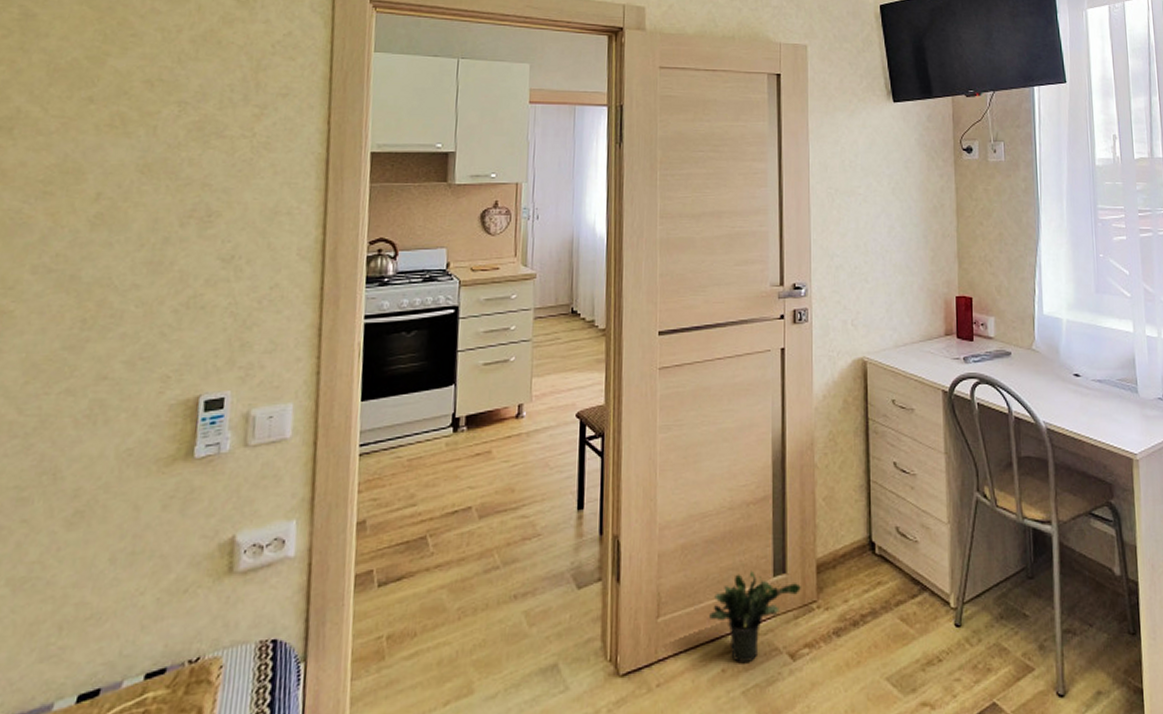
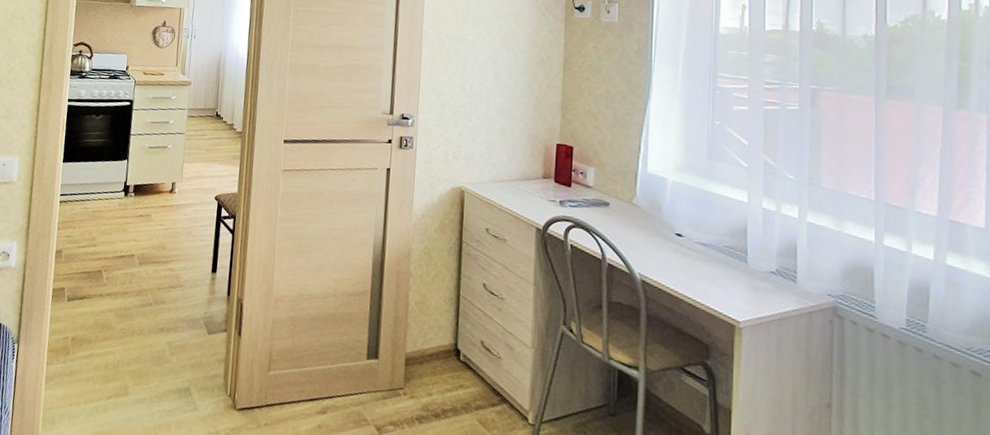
potted plant: present [709,570,801,664] -> none [310,350,390,426]

